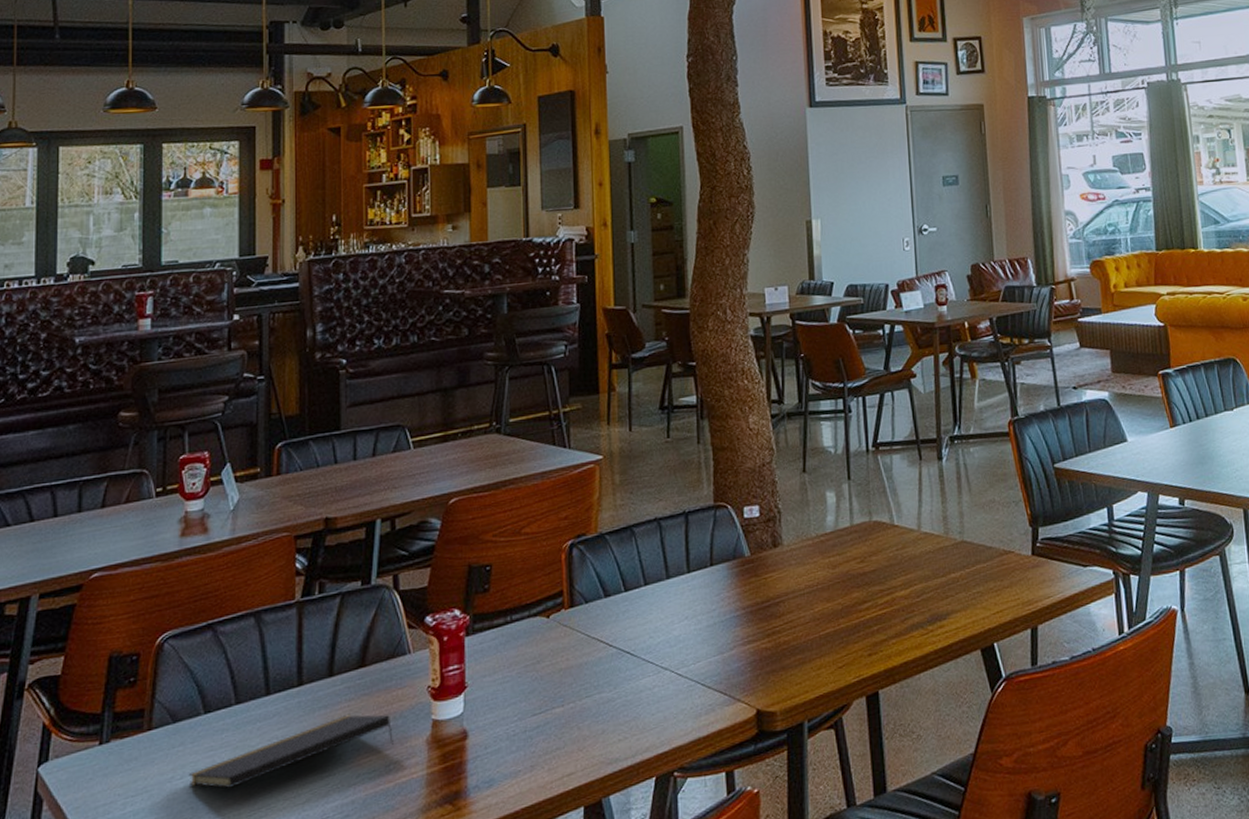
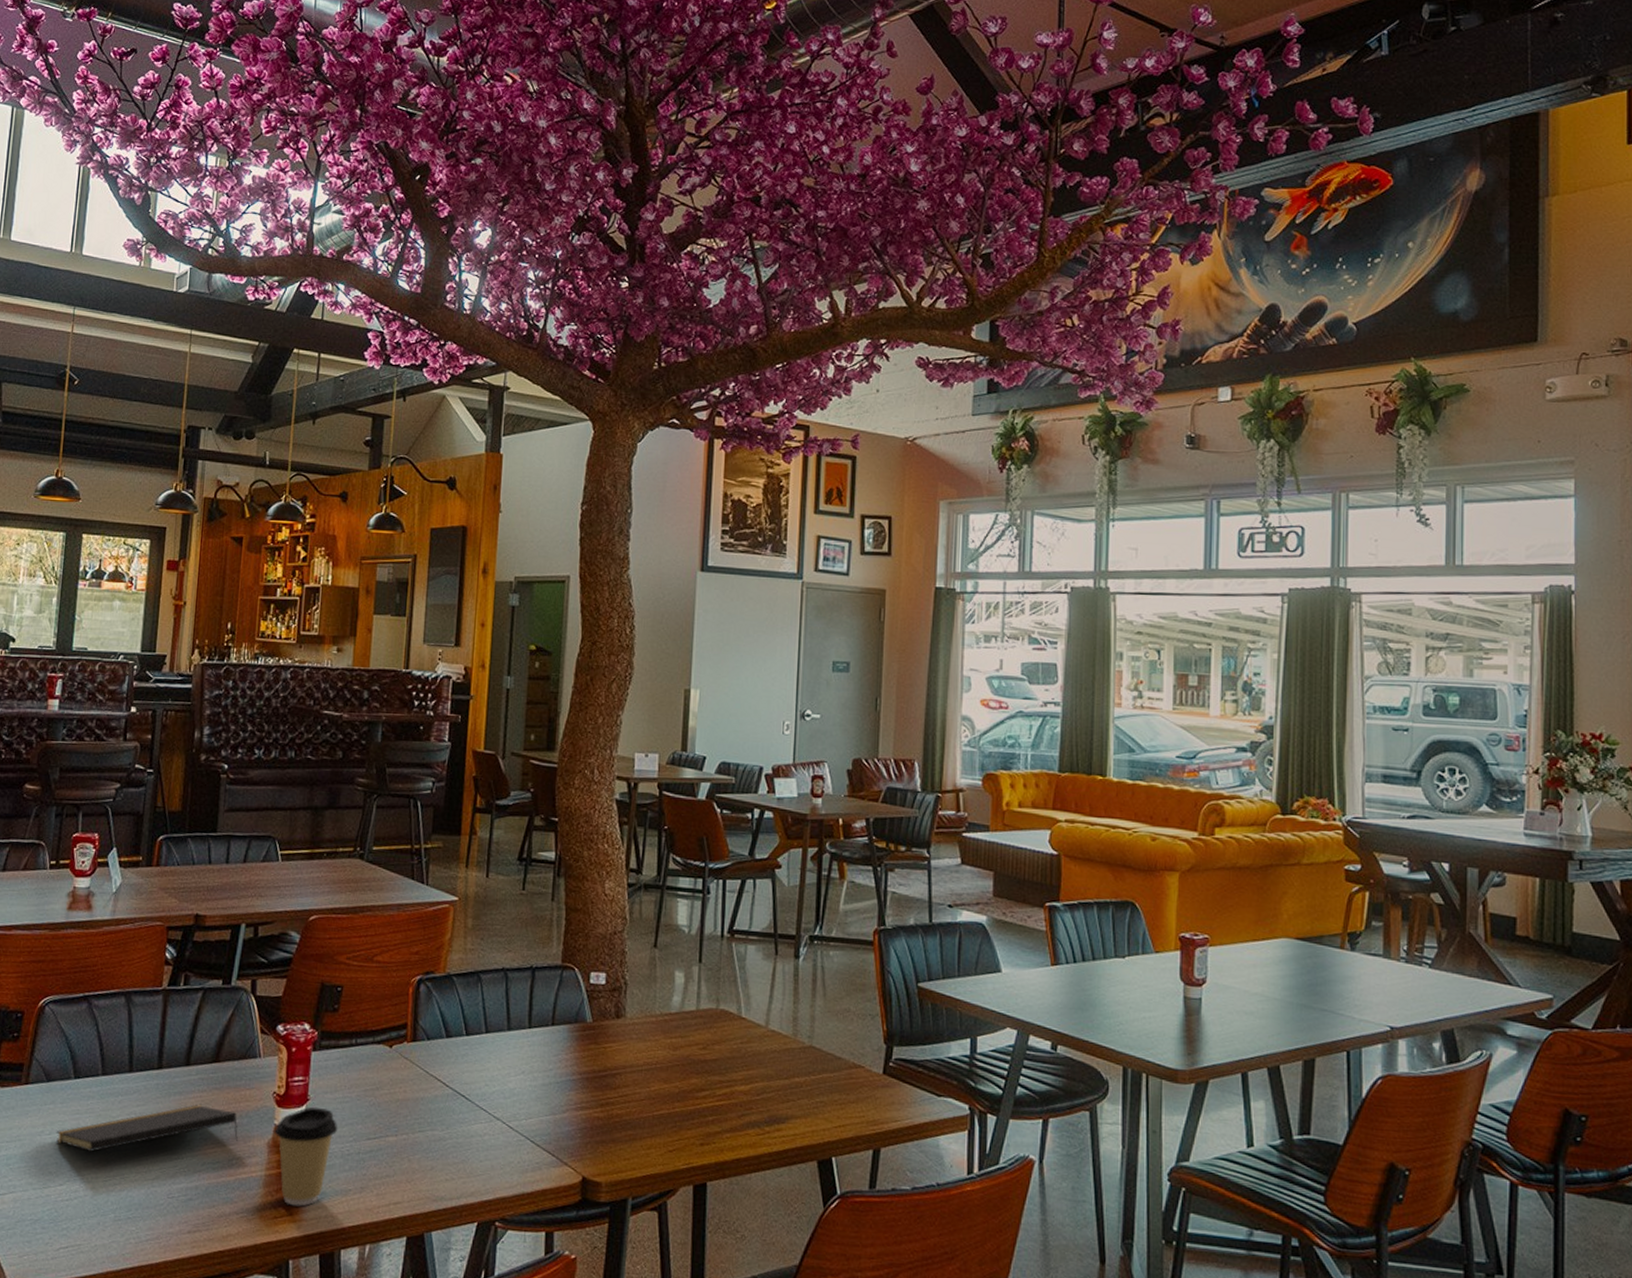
coffee cup: none [433,692,501,800] -> present [274,1106,338,1207]

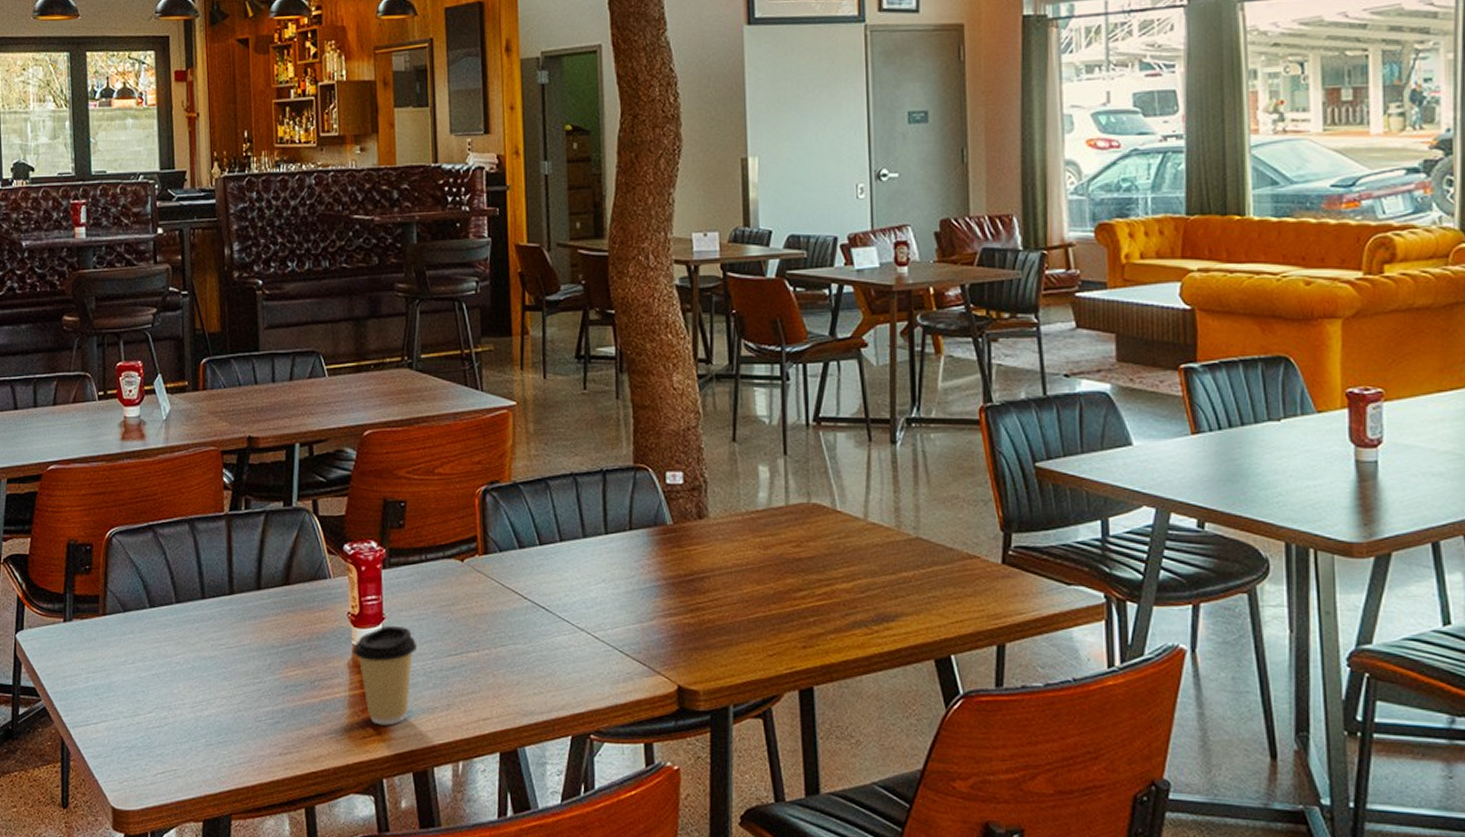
notepad: present [56,1104,239,1152] -> none [139,628,319,679]

